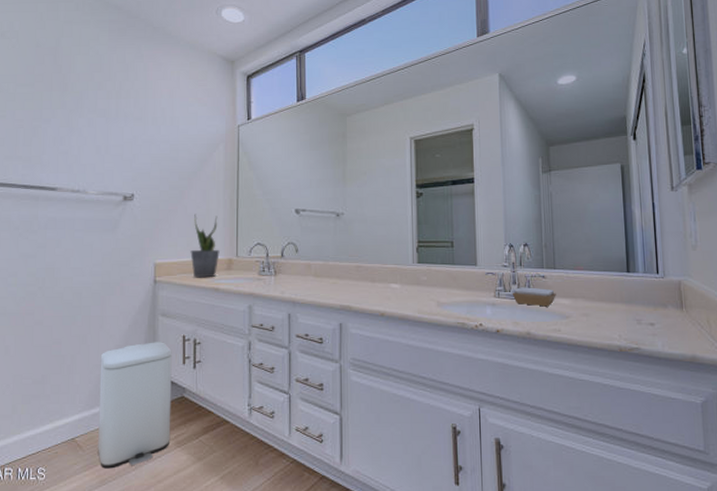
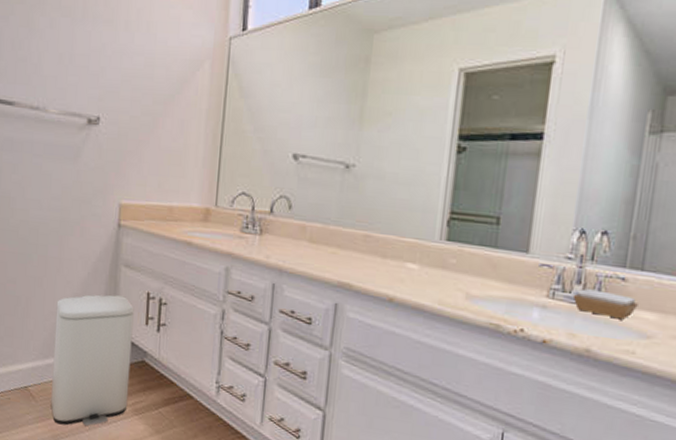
potted plant: present [190,214,220,278] -> none [161,148,197,229]

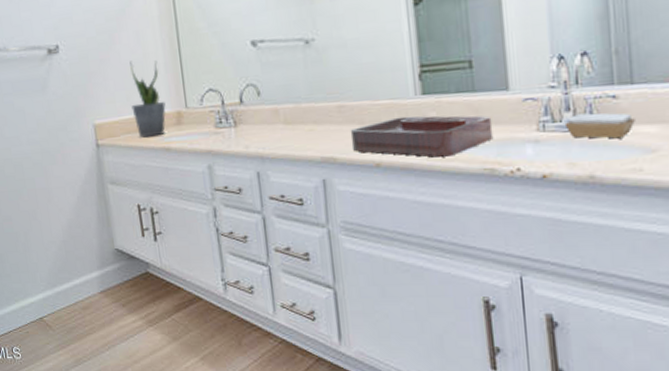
pedal bin: present [51,294,134,427] -> none [53,213,141,349]
potted plant: none [161,148,197,229] -> present [129,60,167,138]
decorative tray: none [369,257,508,305] -> present [350,115,494,158]

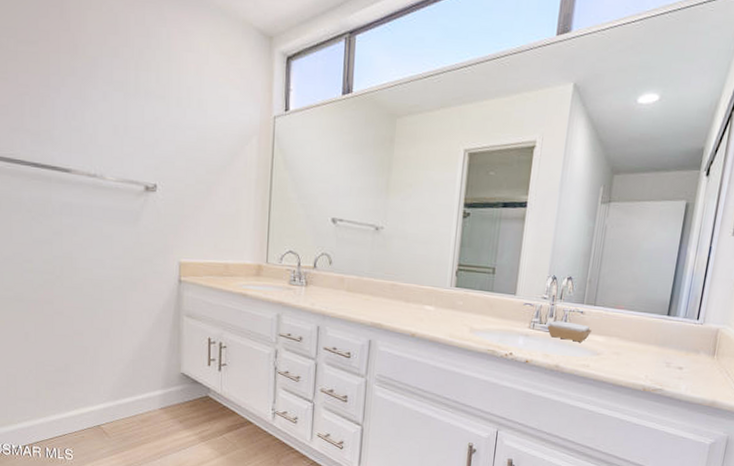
potted plant: present [129,60,167,138] -> none [217,213,249,283]
decorative tray: present [350,115,494,158] -> none [396,301,501,337]

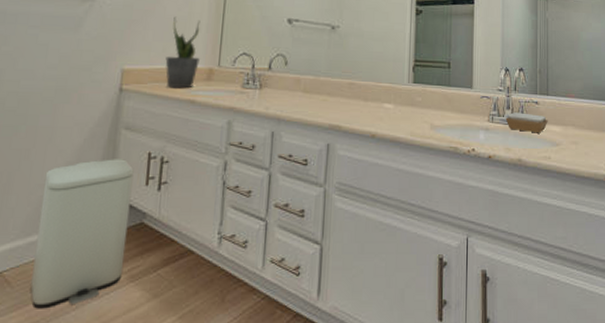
pedal bin: none [123,341,197,455] -> present [30,159,134,309]
potted plant: none [217,213,249,283] -> present [165,16,201,89]

